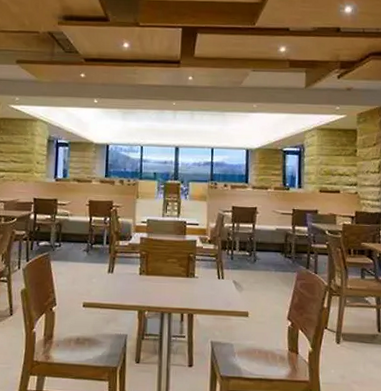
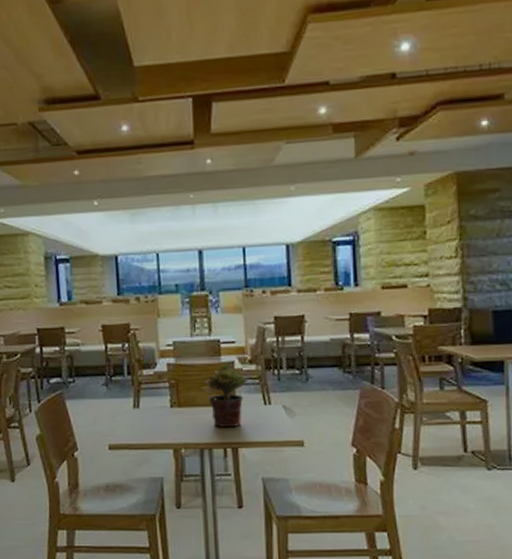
potted plant: none [168,243,207,296] -> present [203,365,248,428]

